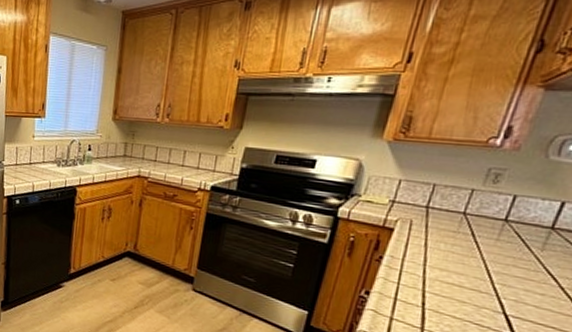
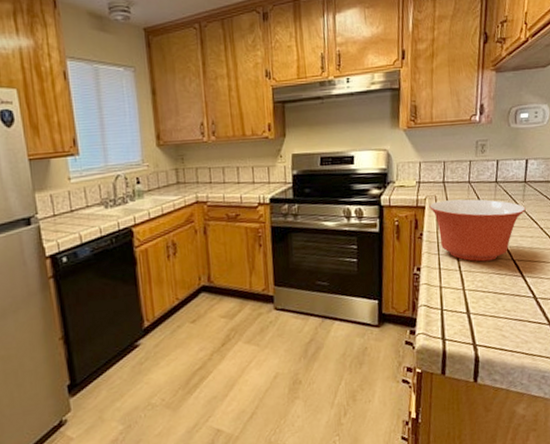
mixing bowl: none [399,226,544,308] -> present [429,199,526,262]

